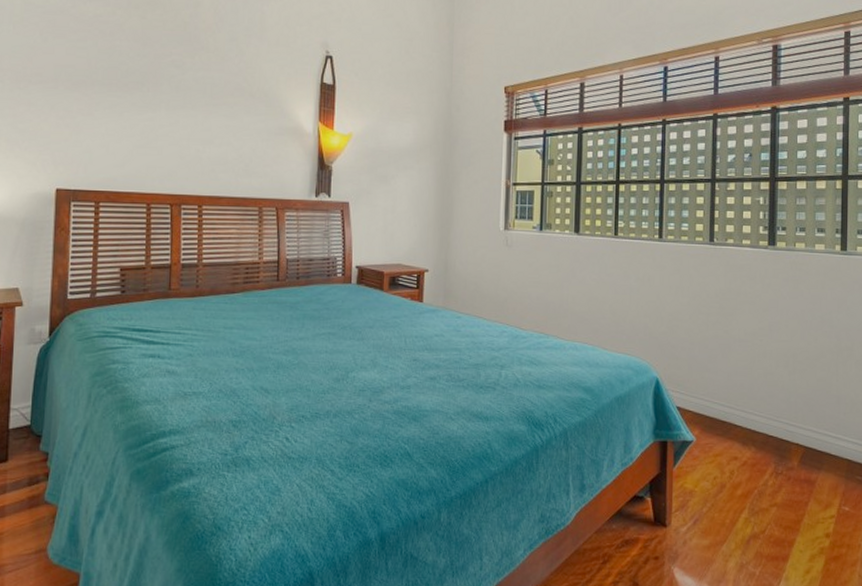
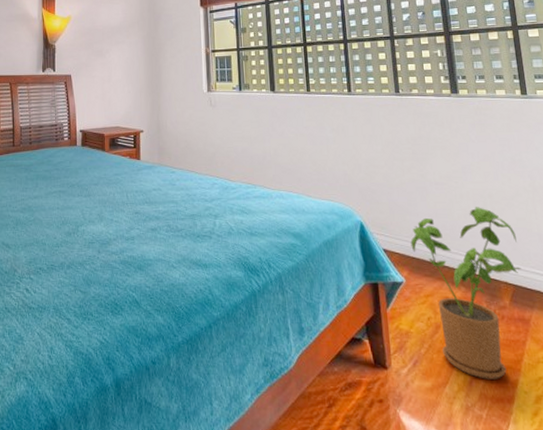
house plant: none [706,366,815,538] -> present [410,207,521,379]

